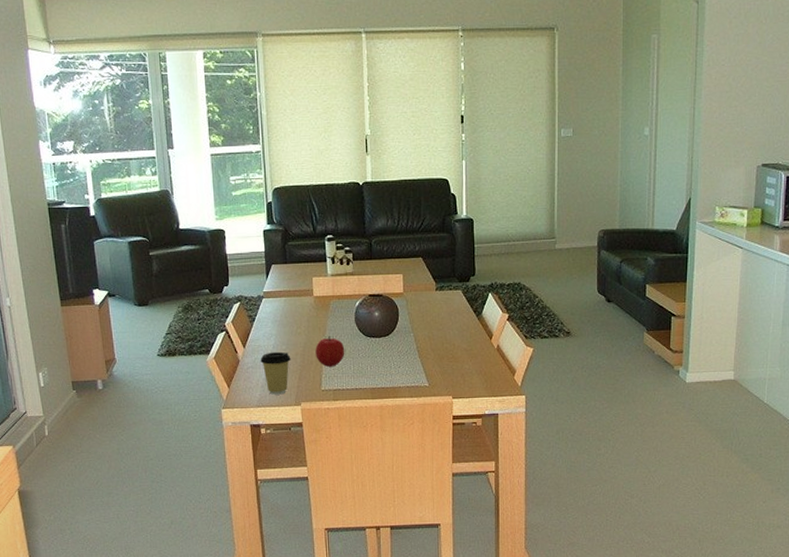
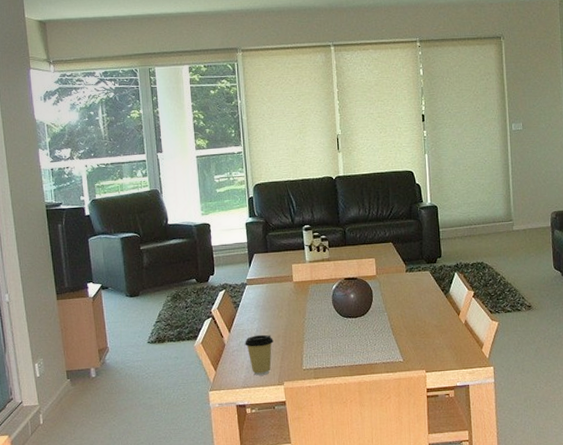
fruit: present [315,336,345,368] -> none [296,318,324,348]

